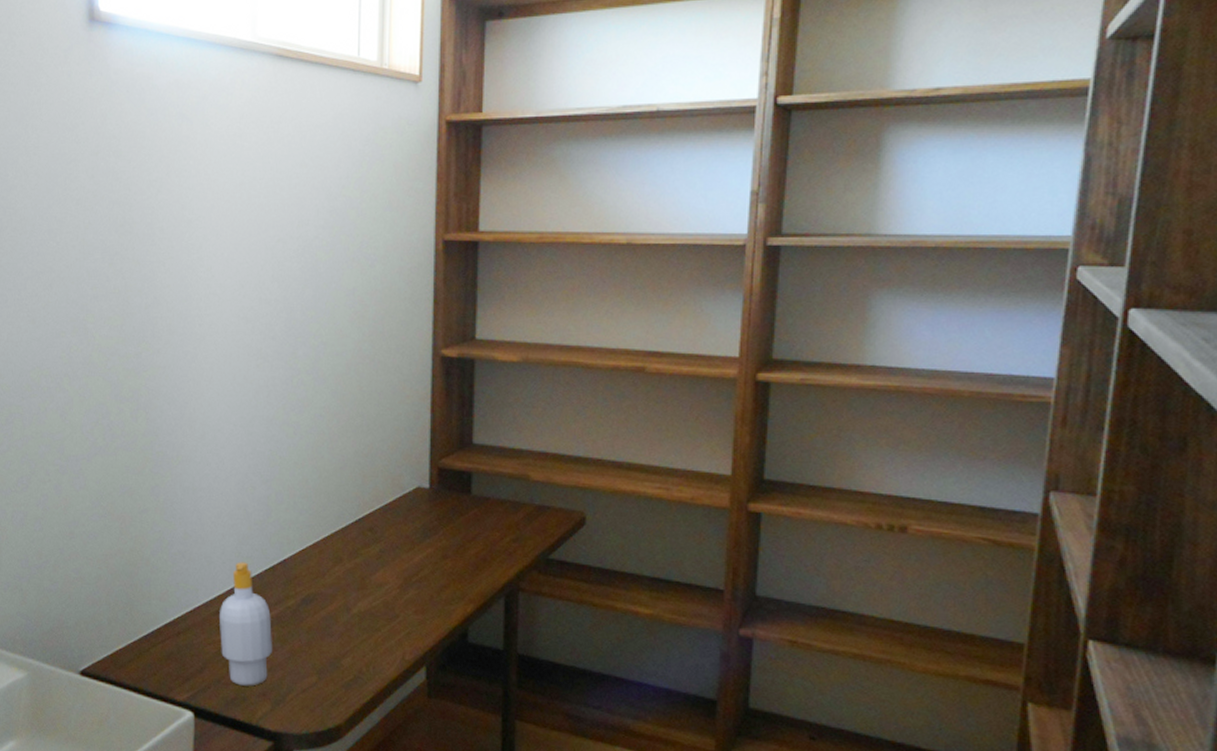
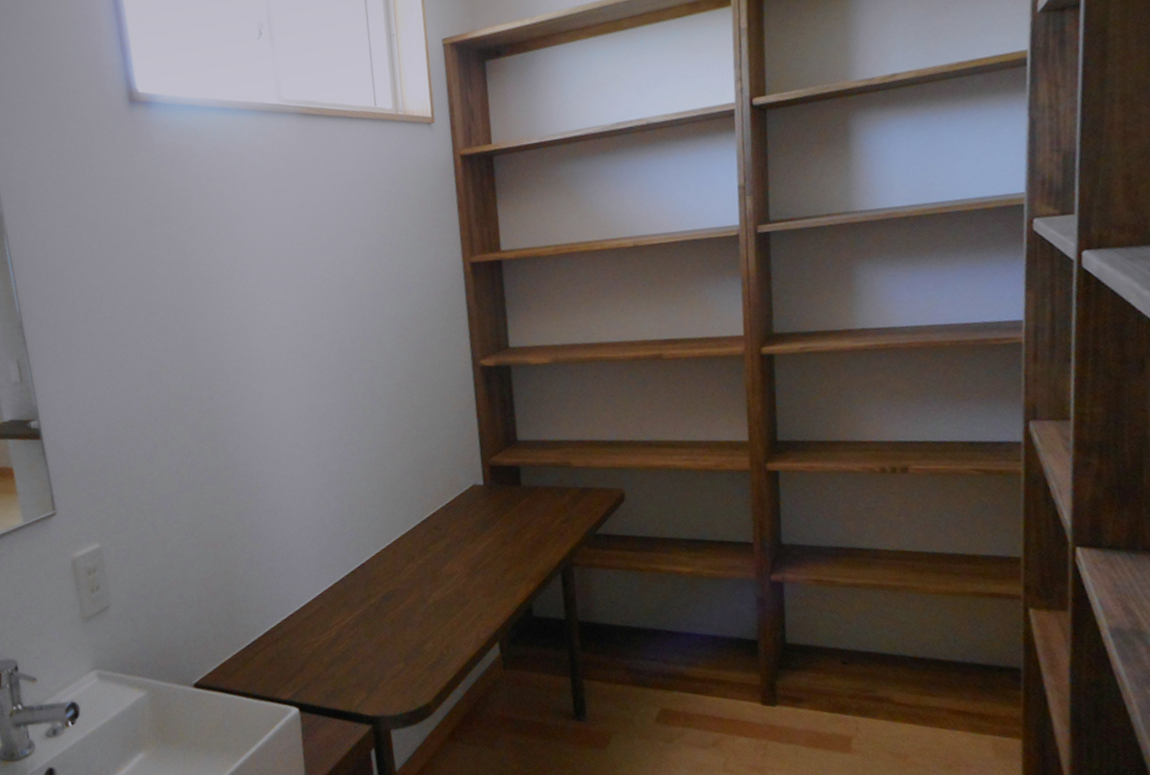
soap bottle: present [220,562,272,686] -> none [311,570,362,679]

